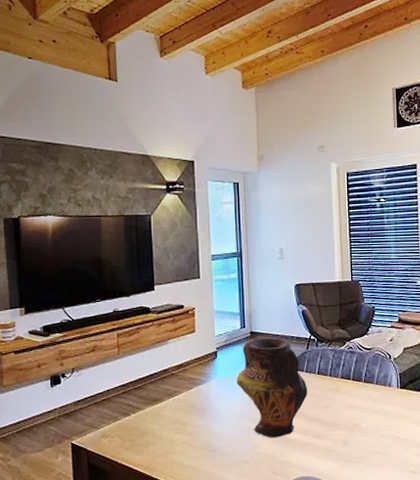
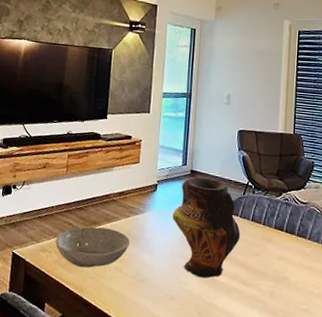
bowl: none [116,403,196,448] -> present [55,226,131,268]

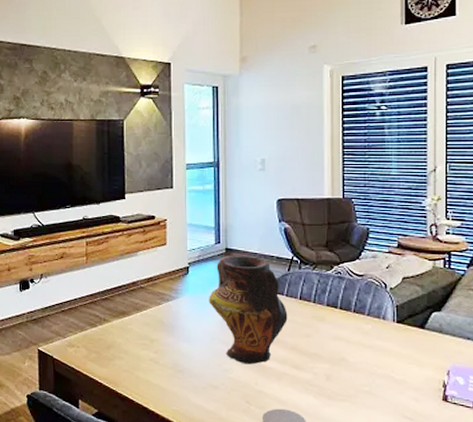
bowl: present [55,226,131,268] -> none [83,317,165,361]

